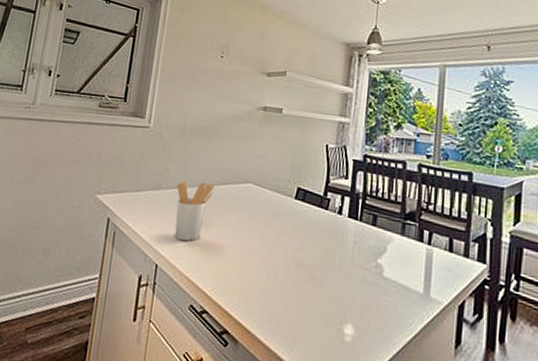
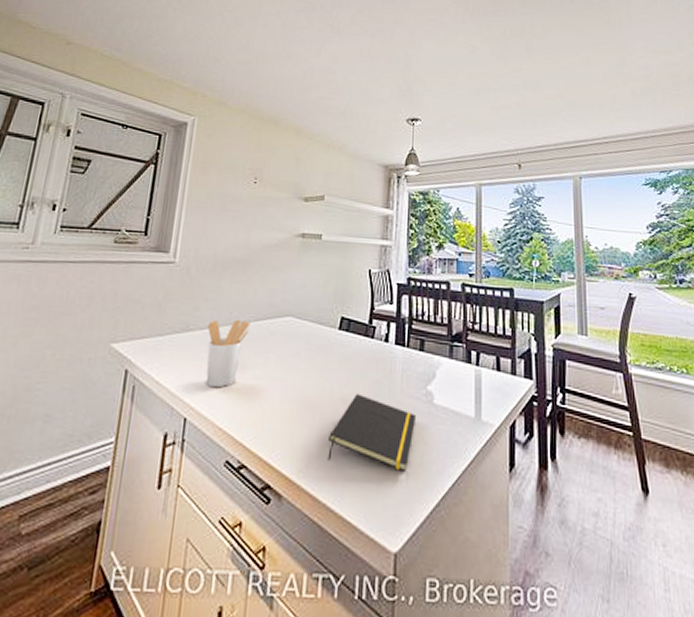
notepad: none [279,259,366,336] -> present [327,393,417,473]

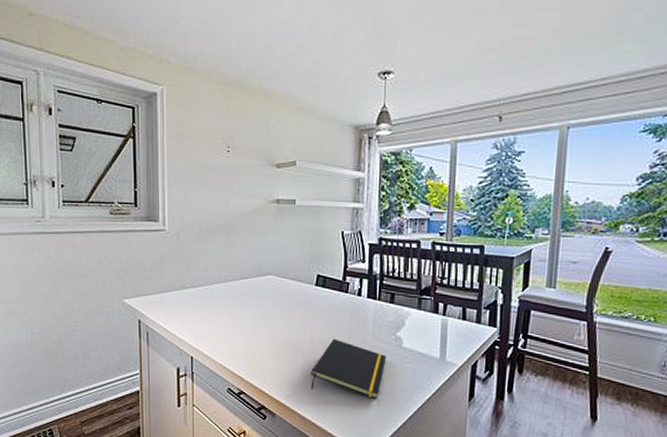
utensil holder: present [205,320,251,387] -> none [200,279,237,333]

